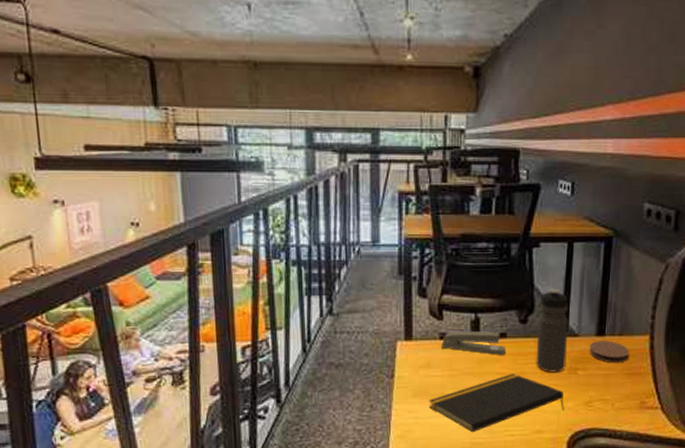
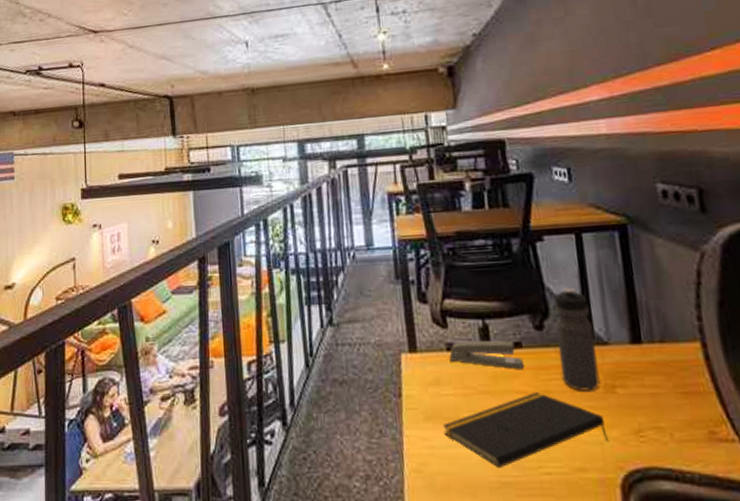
coaster: present [589,341,629,363] -> none [624,349,679,379]

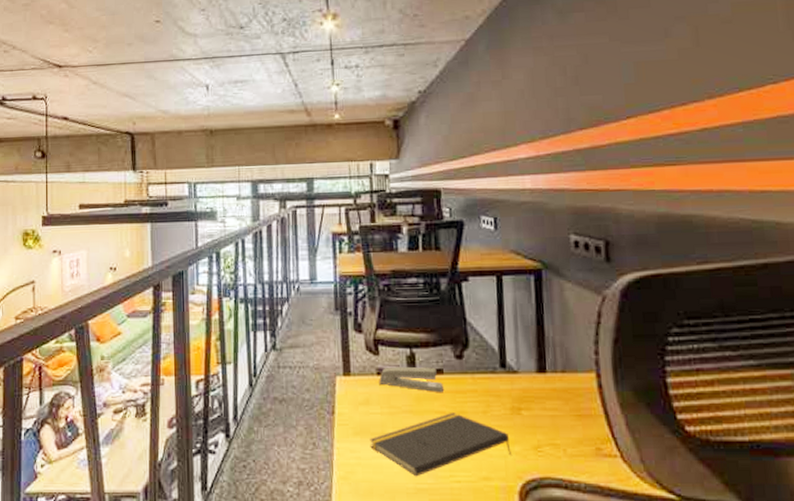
water bottle: present [554,287,600,391] -> none [474,322,508,412]

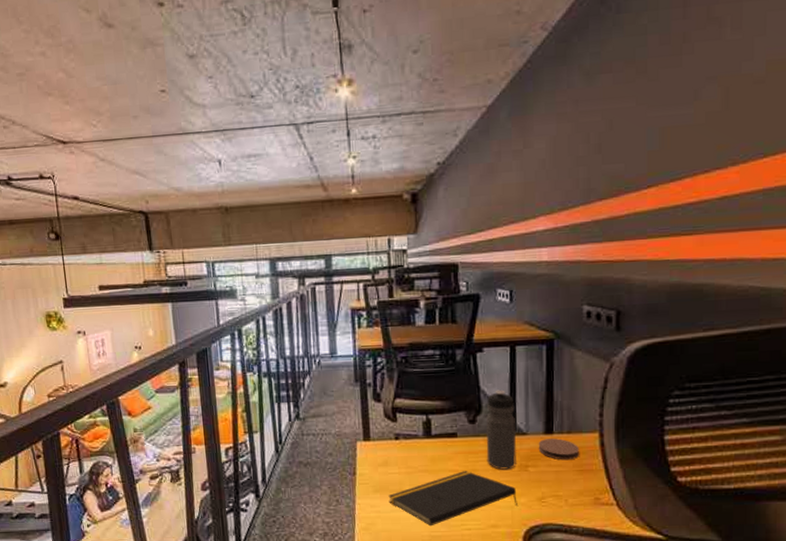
stapler: present [379,366,445,392] -> none [397,431,458,453]
water bottle: none [474,322,508,412] -> present [486,390,517,470]
coaster: none [530,378,576,403] -> present [538,438,579,460]

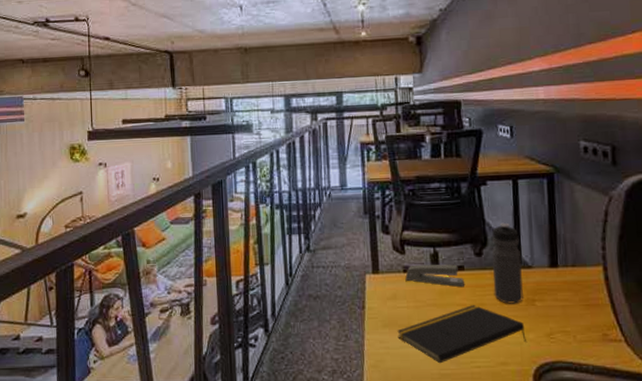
stapler: none [397,431,458,453] -> present [405,264,465,287]
coaster: present [538,438,579,460] -> none [544,272,585,295]

